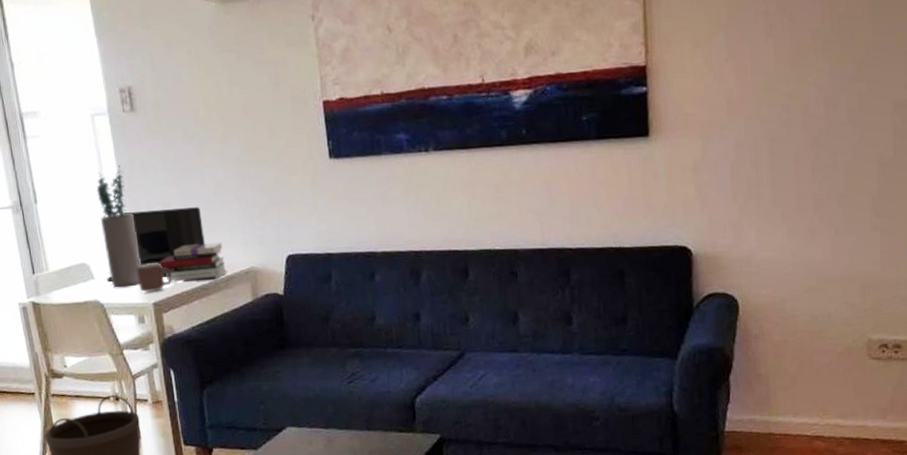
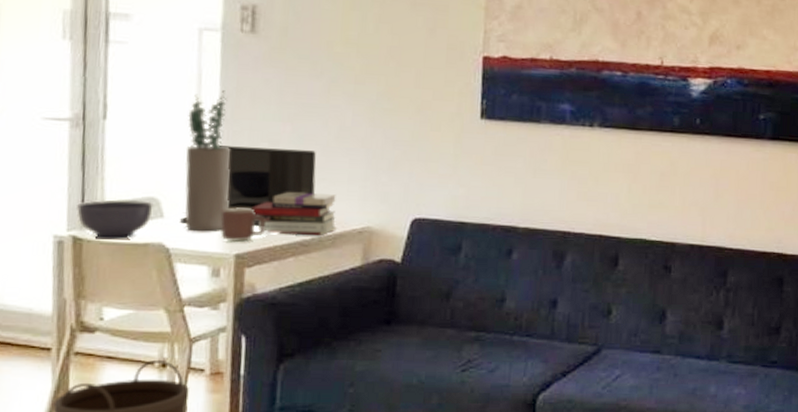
bowl: none [30,266,85,301] -> present [77,199,153,238]

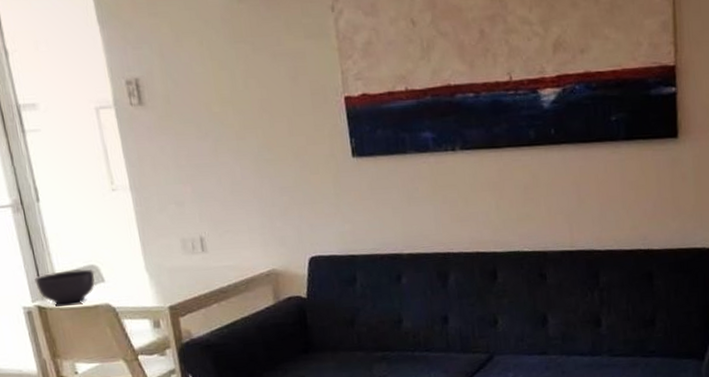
laptop: present [180,146,316,226] -> none [118,207,223,285]
vase: present [185,90,231,232] -> none [104,162,155,291]
mug: present [220,207,265,243] -> none [149,264,189,297]
books: present [251,192,337,235] -> none [173,244,248,285]

